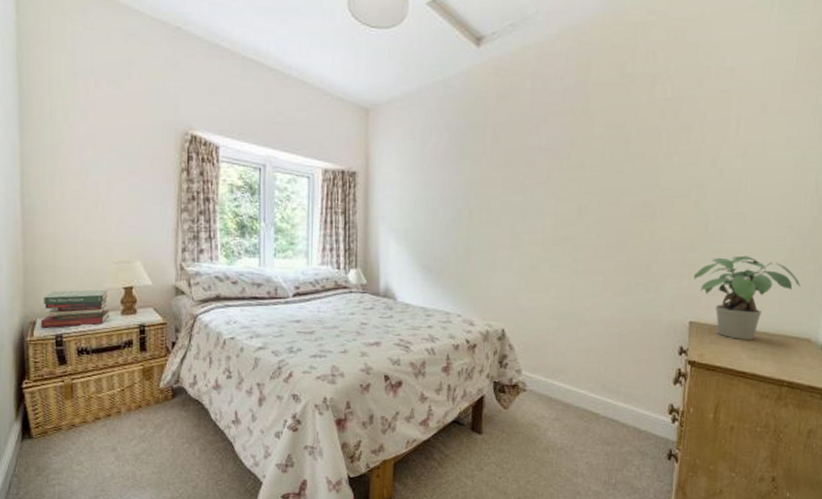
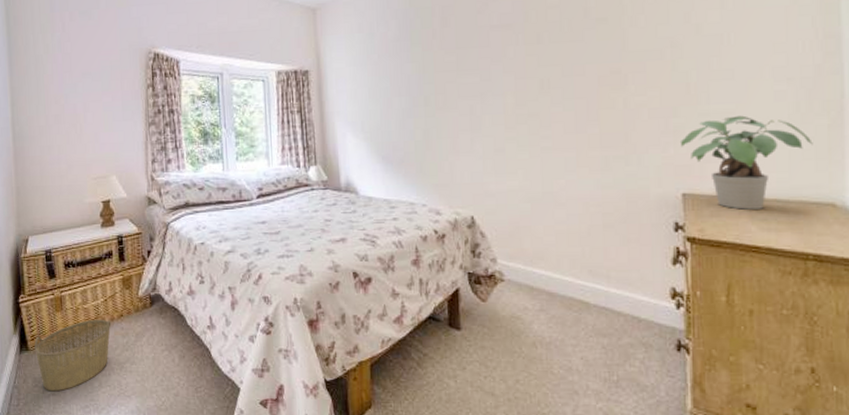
basket: none [39,409,128,481] -> present [34,319,111,392]
books: present [40,289,110,328] -> none [32,204,91,245]

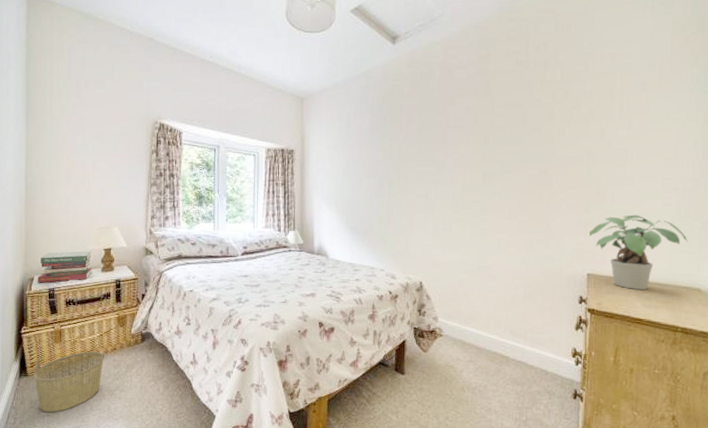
books: none [32,204,91,245] -> present [37,251,92,283]

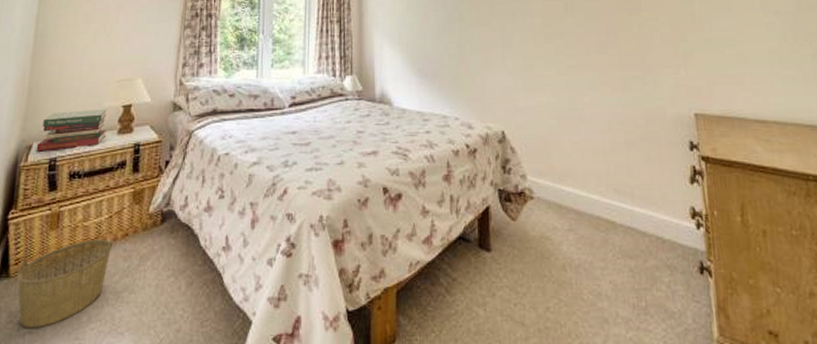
potted plant: present [588,215,688,290] -> none [689,43,801,130]

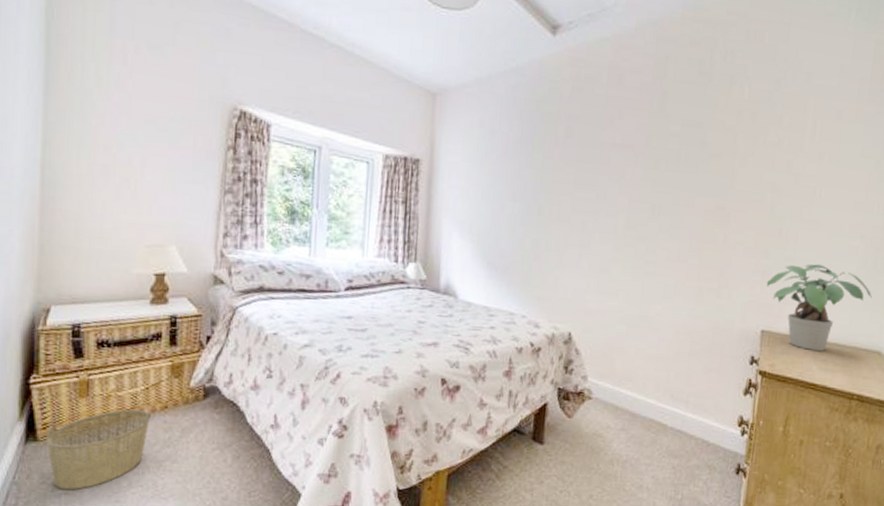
books: present [36,109,107,152] -> none [55,274,137,317]
potted plant: none [689,43,801,130] -> present [766,264,872,351]

